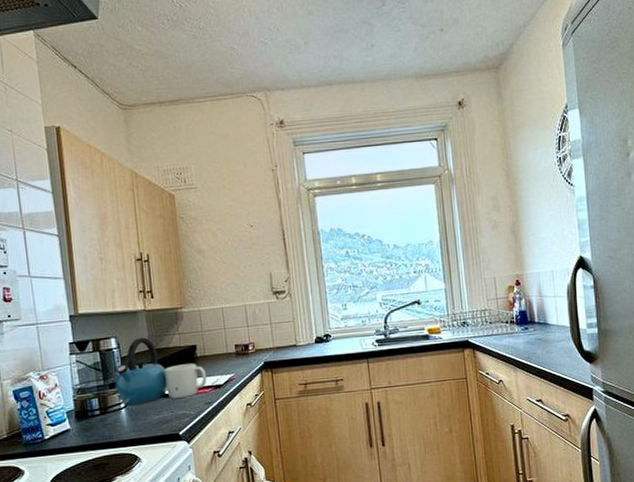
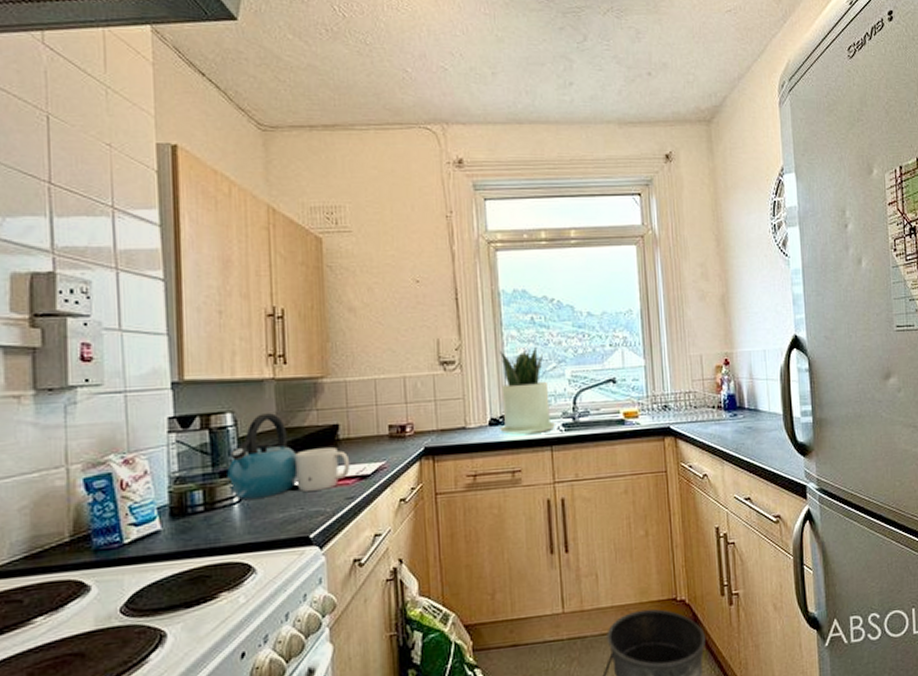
planter: none [322,277,370,351] -> present [500,347,555,436]

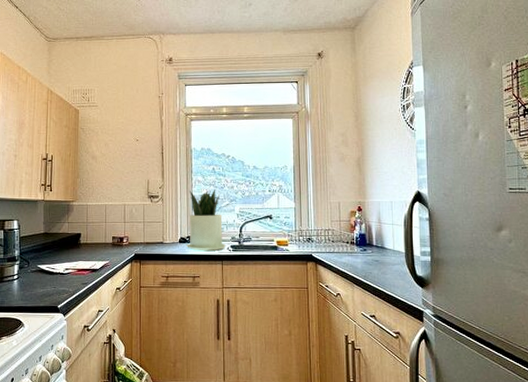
kettle: present [227,413,298,499] -> none [11,222,54,278]
mug: present [294,447,351,493] -> none [52,248,86,277]

